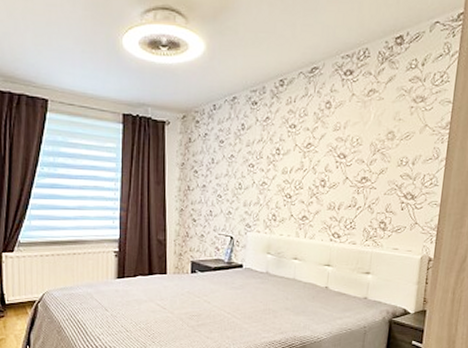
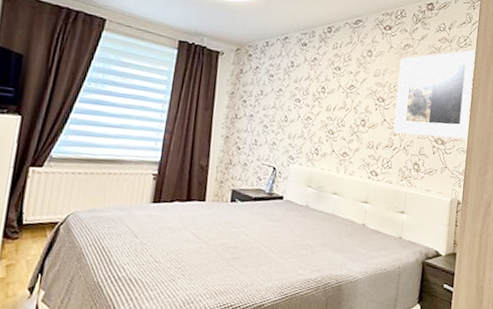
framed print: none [356,87,453,192] -> present [393,49,475,140]

